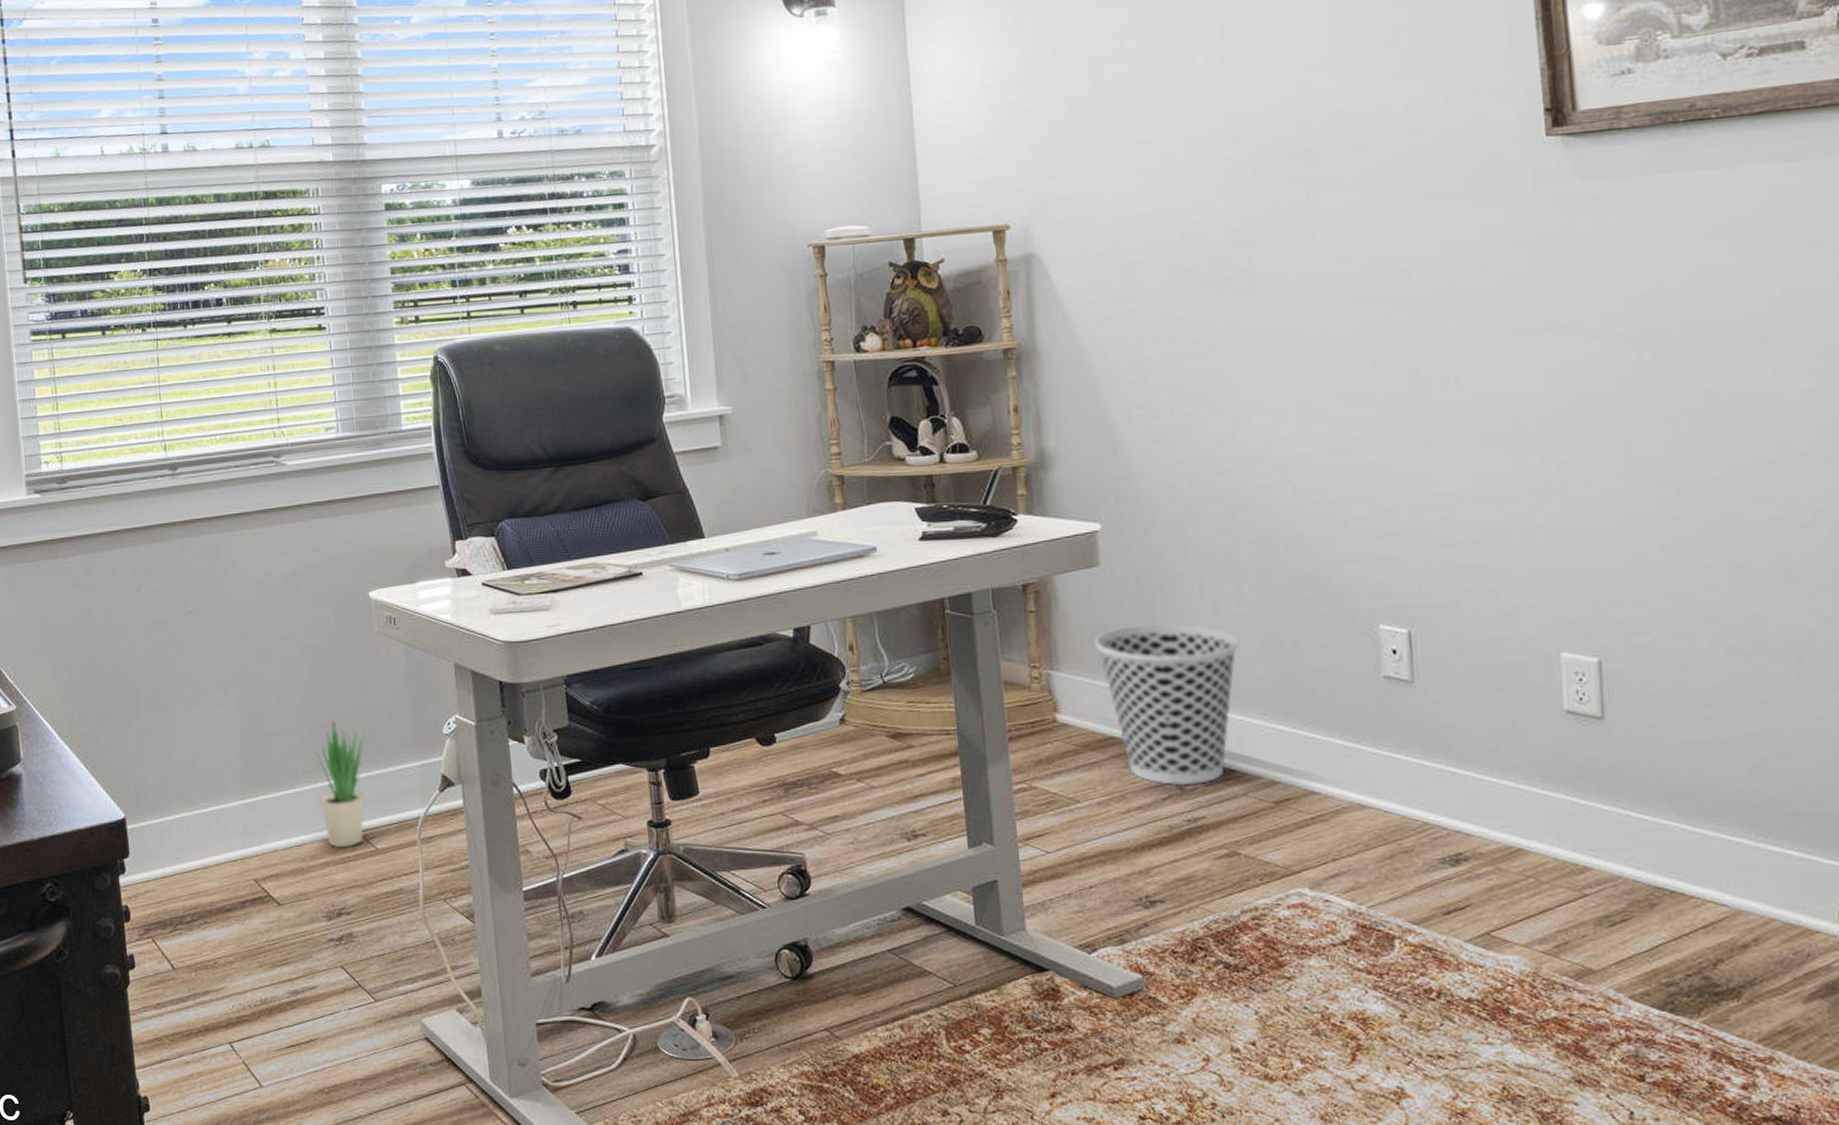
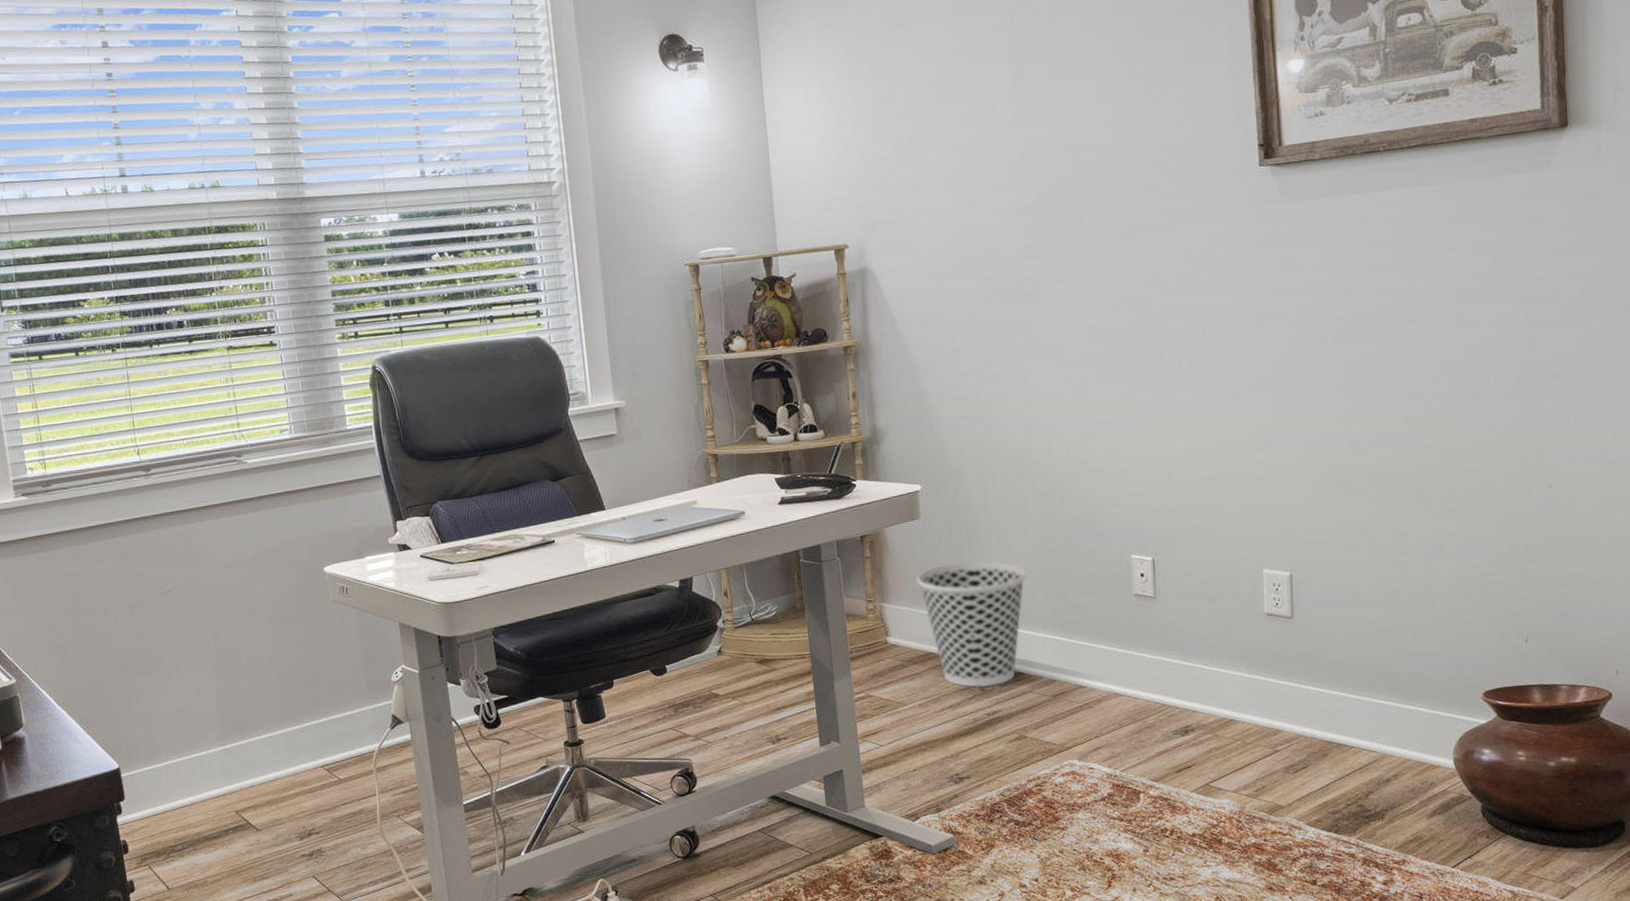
potted plant: present [315,720,364,848] -> none [283,675,328,781]

